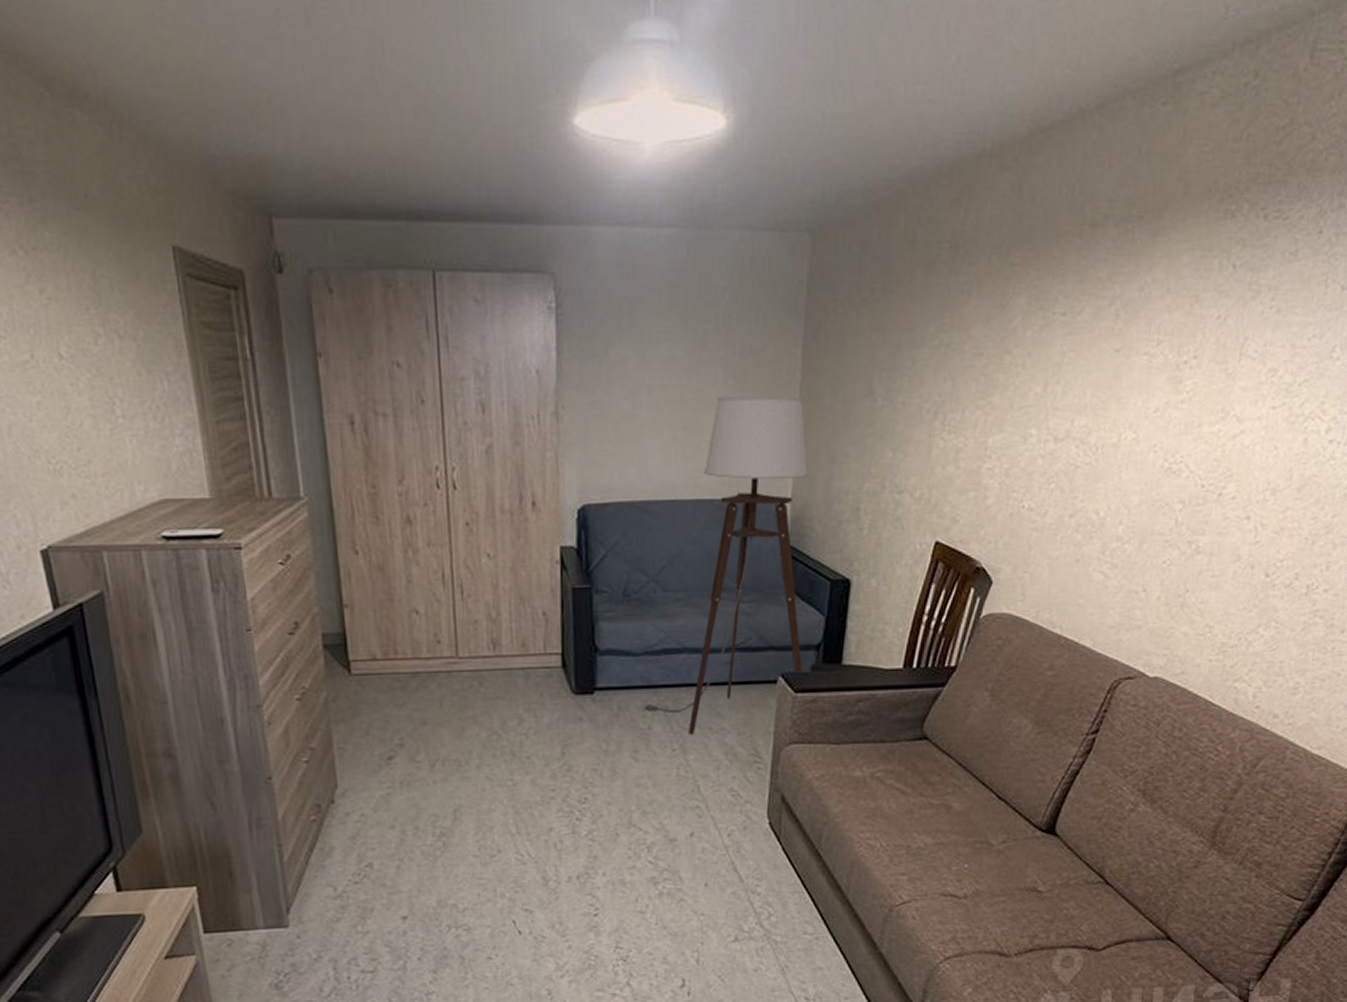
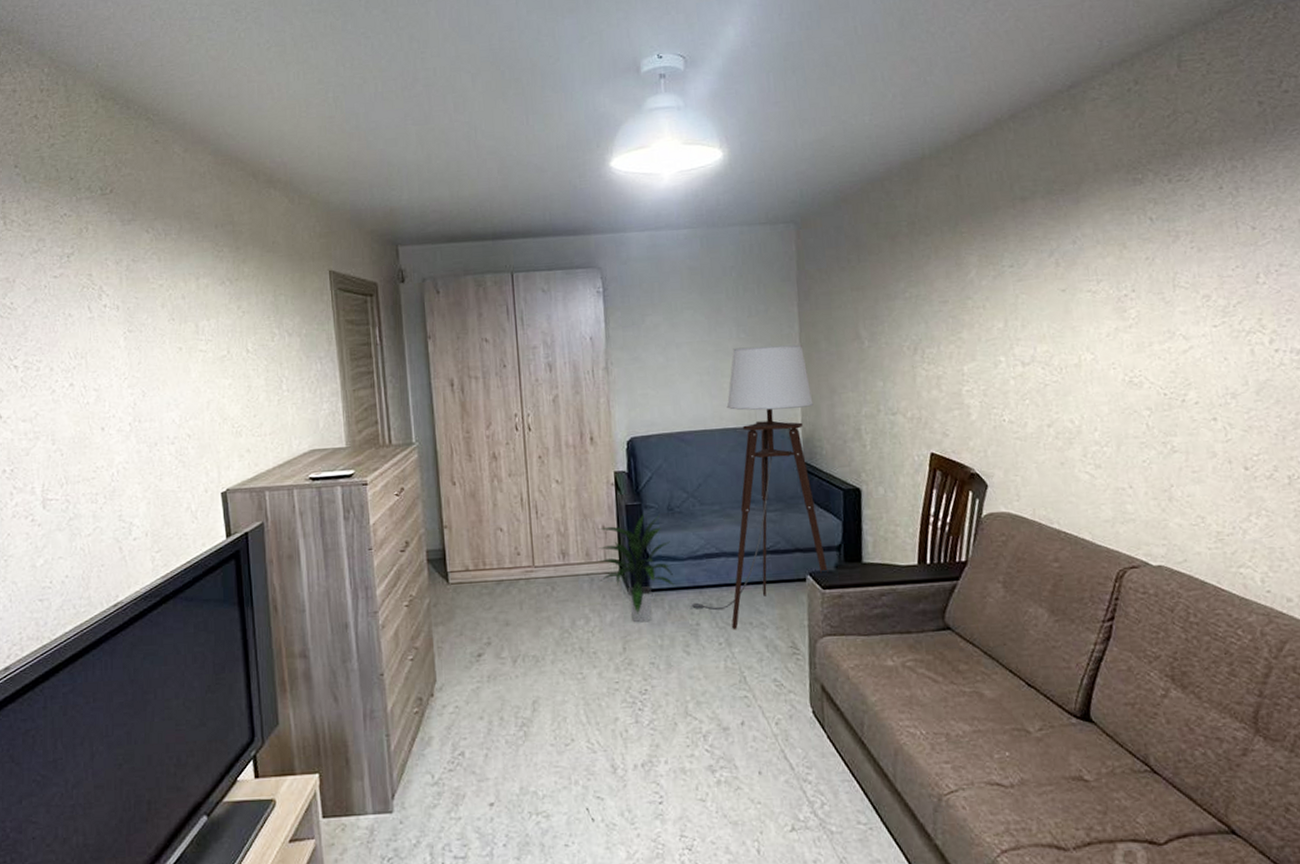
indoor plant: none [536,598,627,725] -> present [597,513,675,623]

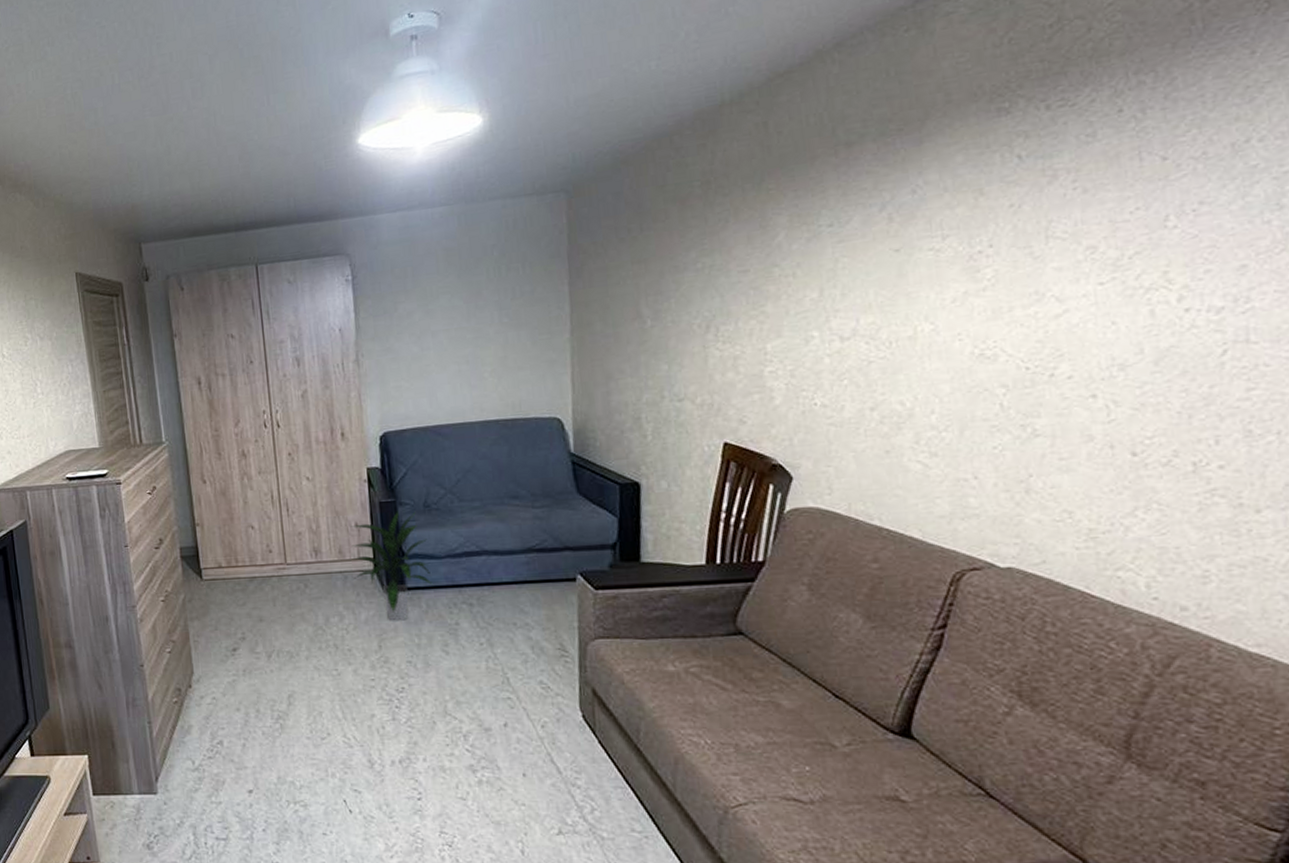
floor lamp: present [689,344,829,629] -> none [448,327,602,629]

